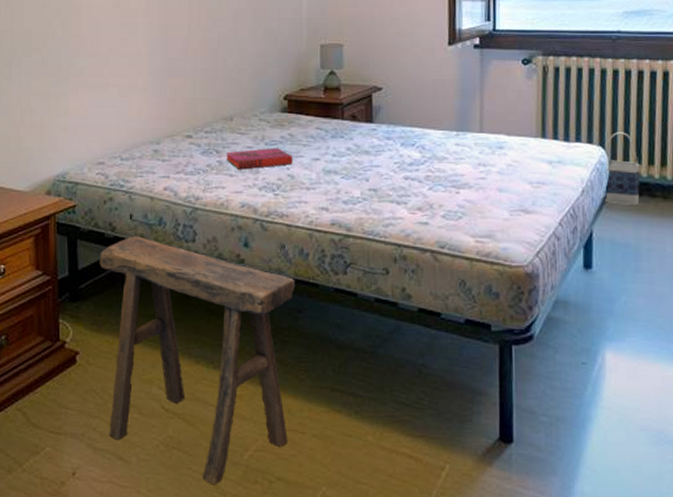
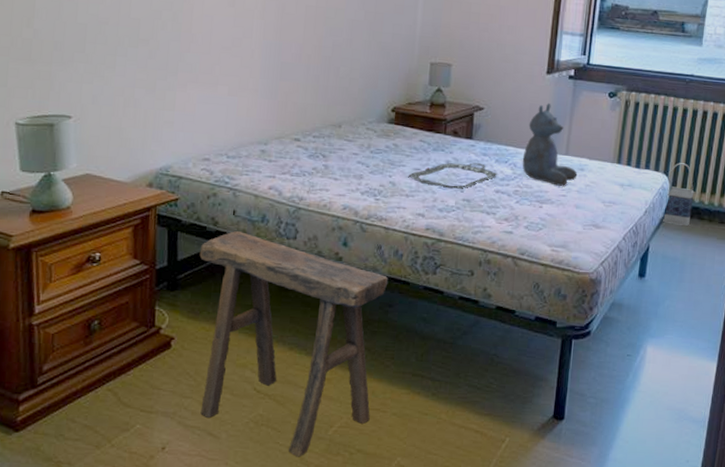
hardback book: present [225,147,293,170] -> none [331,155,396,175]
serving tray: none [307,148,405,178] -> present [408,163,498,189]
stuffed bear: none [431,76,496,168] -> present [522,102,578,186]

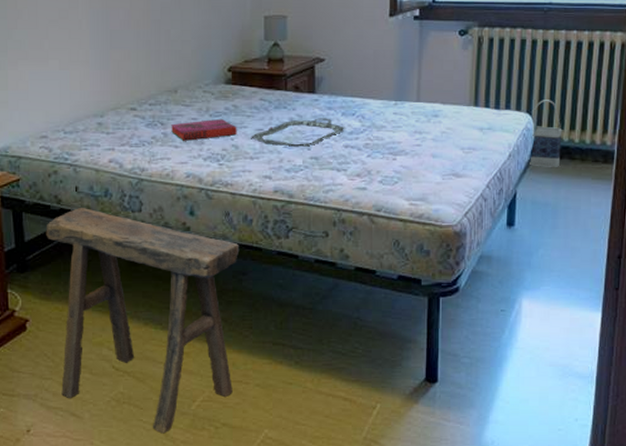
hardback book: none [331,155,396,175] -> present [170,118,237,141]
stuffed bear: present [522,102,578,186] -> none [370,47,432,135]

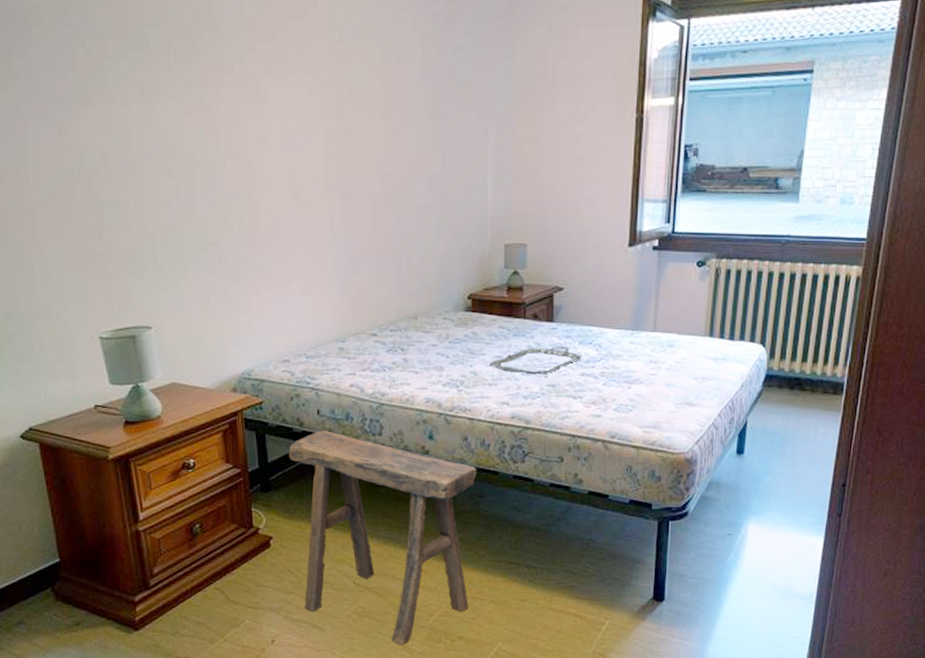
hardback book: present [170,118,237,141] -> none [410,345,476,367]
bag: present [530,100,562,167] -> none [761,331,795,398]

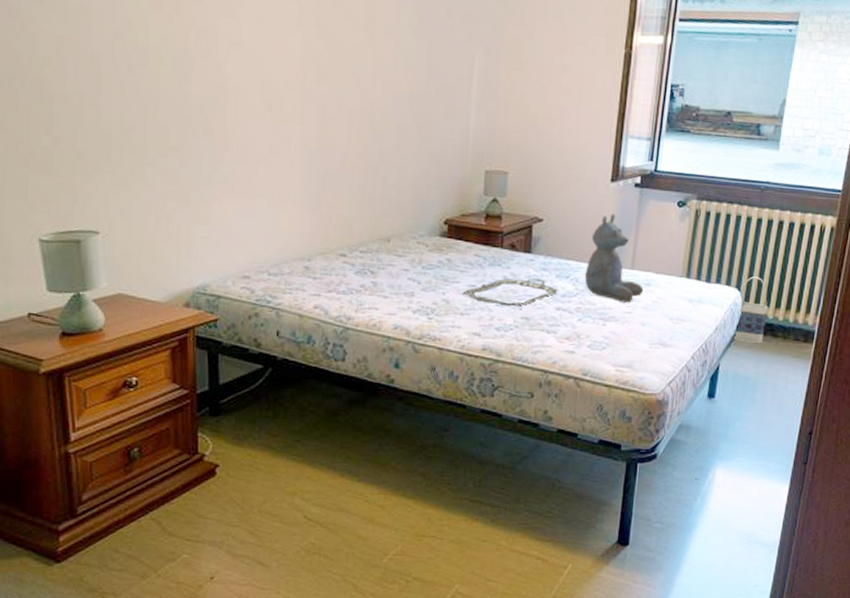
stool: present [288,431,477,646] -> none [242,353,443,586]
stuffed bear: none [607,277,667,364] -> present [584,213,644,303]
bag: none [761,331,795,398] -> present [734,276,768,343]

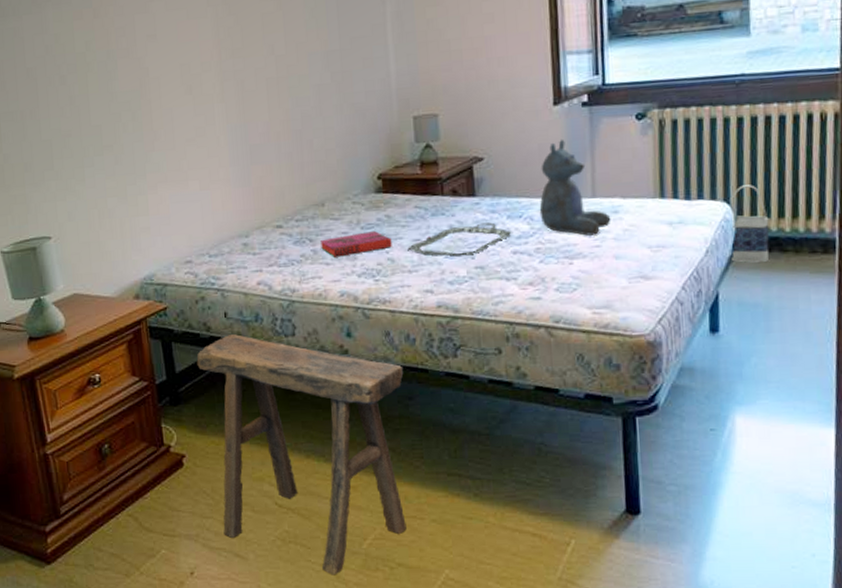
stool: none [242,353,443,586] -> present [196,334,407,575]
hardback book: none [380,271,449,292] -> present [319,230,392,257]

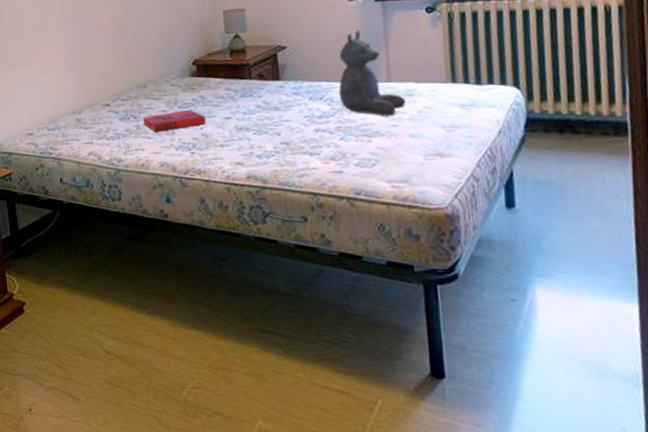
stool: present [196,334,407,575] -> none [36,198,222,420]
serving tray: present [407,222,512,257] -> none [220,103,314,133]
bag: present [730,185,770,262] -> none [520,71,561,143]

